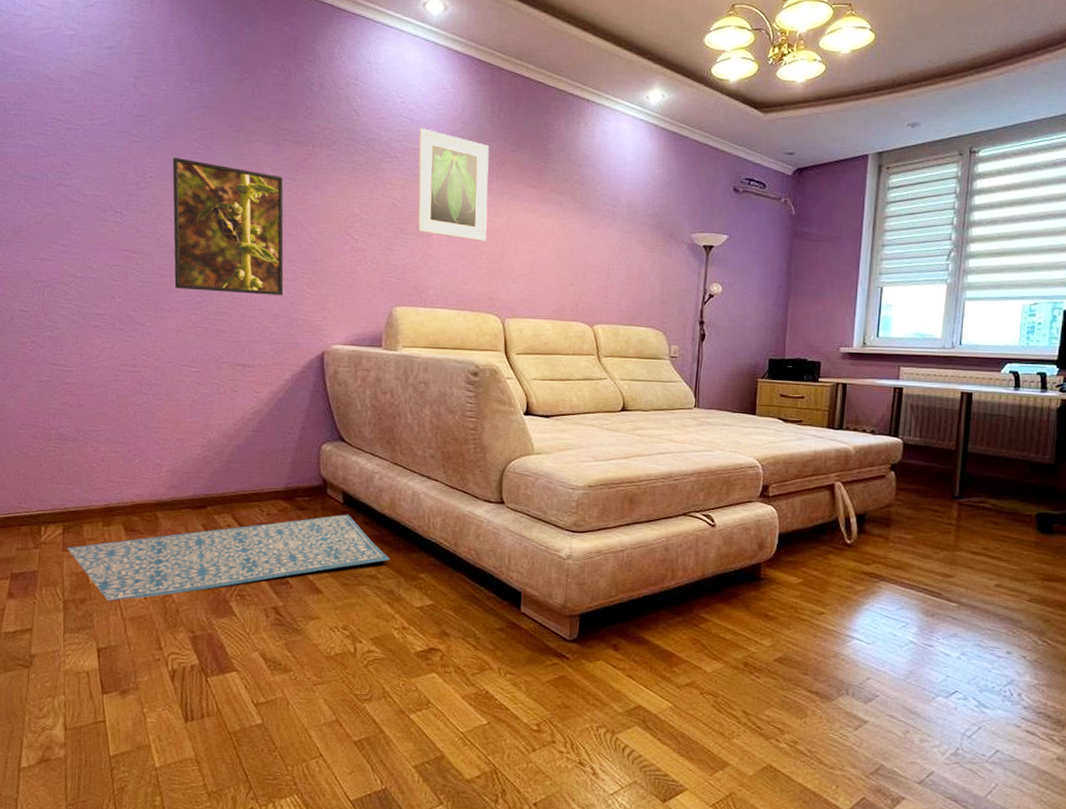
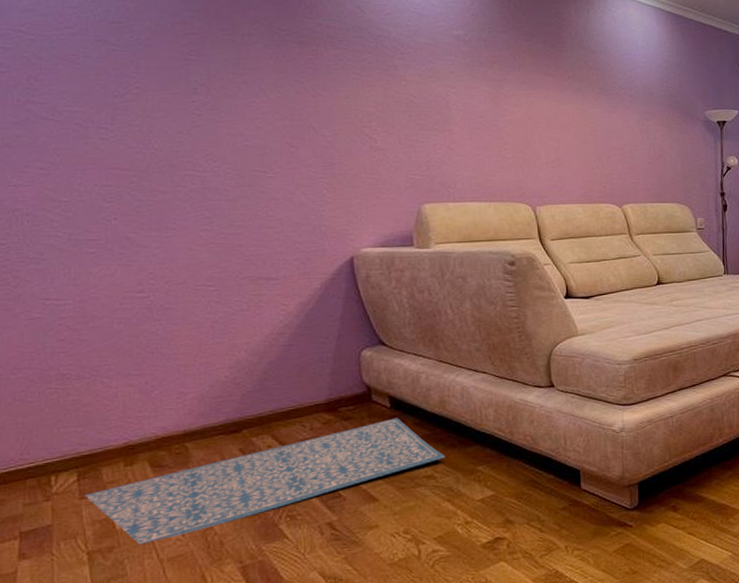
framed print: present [172,157,284,296] -> none [160,65,302,205]
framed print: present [416,128,490,242] -> none [429,22,509,133]

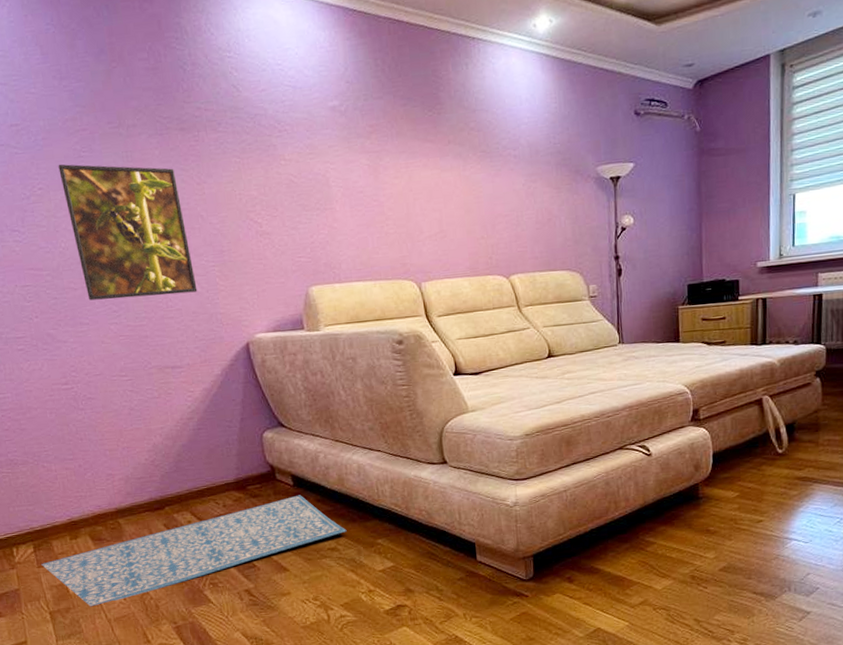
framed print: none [160,65,302,205] -> present [58,164,198,301]

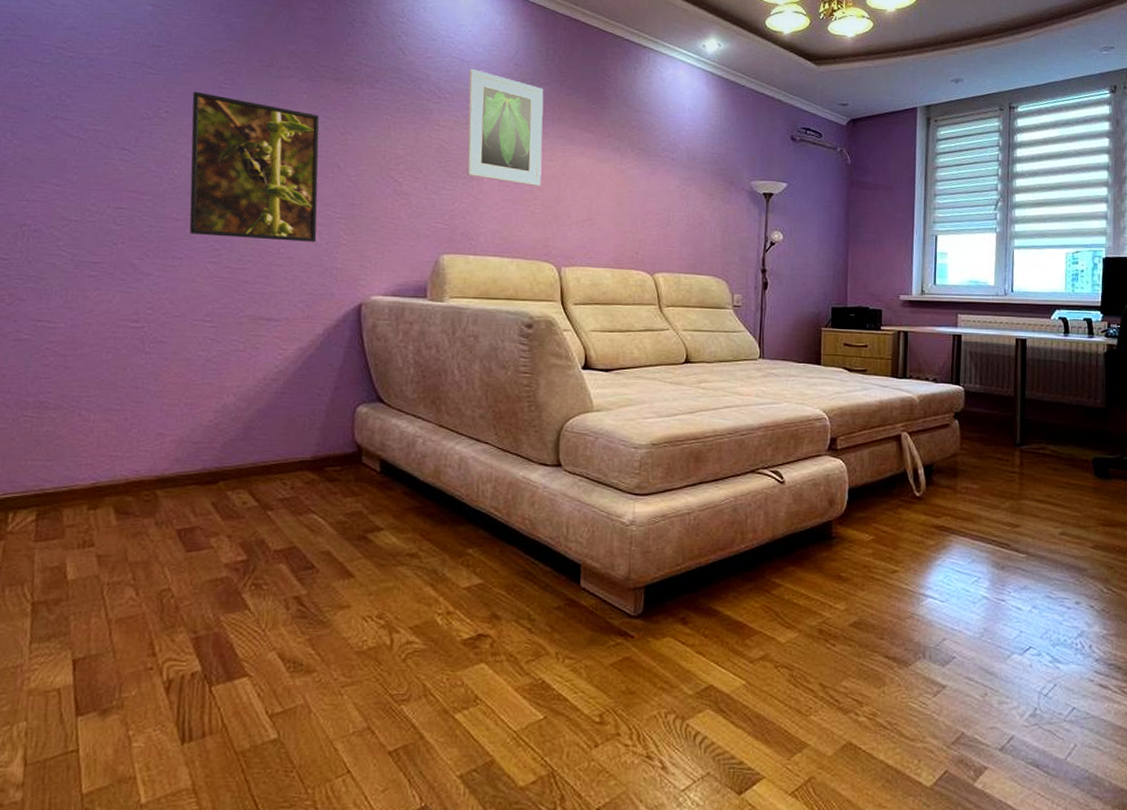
rug: present [41,495,347,607] -> none [40,484,434,601]
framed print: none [303,94,390,207] -> present [466,69,544,187]

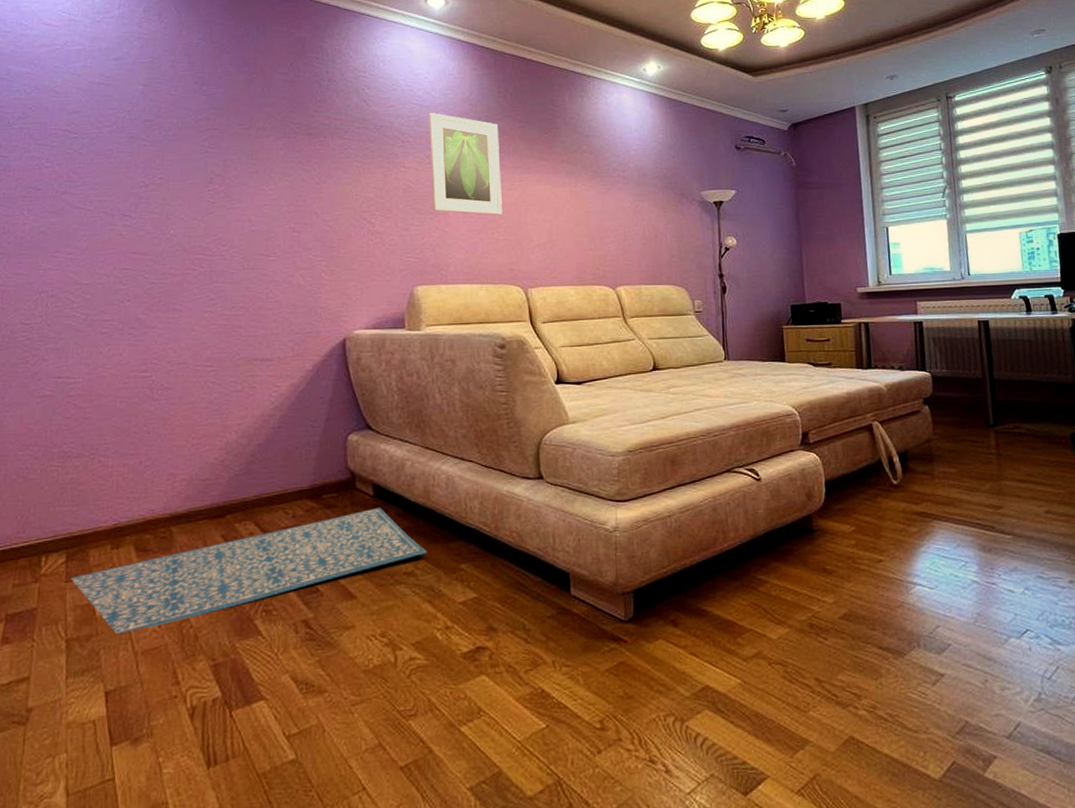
rug: none [40,484,434,601] -> present [70,507,428,635]
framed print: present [189,91,320,242] -> none [182,157,301,288]

